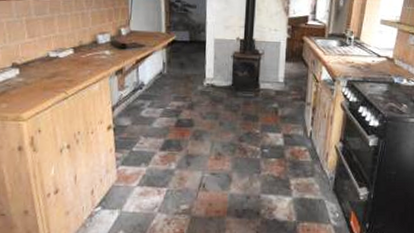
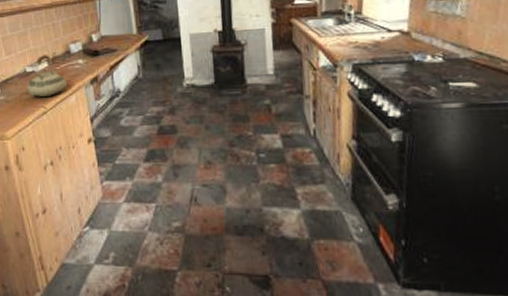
teakettle: none [48,42,92,84] -> present [27,55,68,98]

